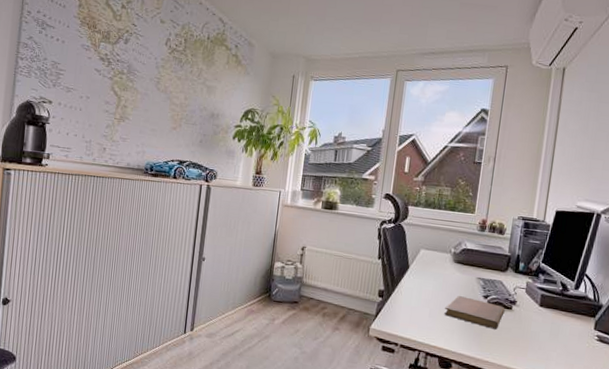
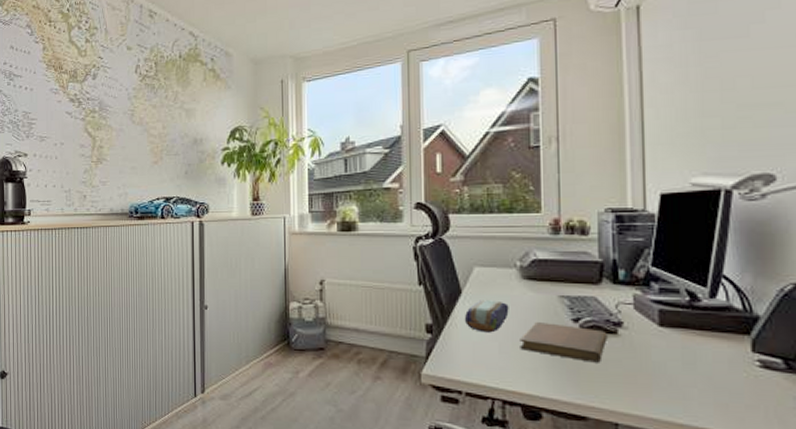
pencil case: none [407,275,441,301] -> present [464,300,509,333]

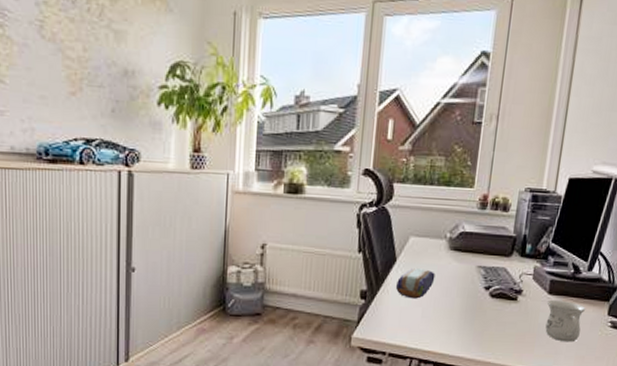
notebook: present [520,322,608,363] -> none [439,290,510,325]
mug: none [660,333,717,386] -> present [545,299,586,342]

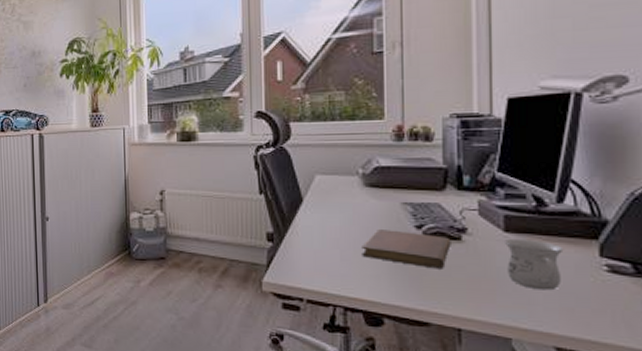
pencil case: present [395,268,435,299] -> none [305,208,351,241]
notebook: none [439,290,510,325] -> present [362,229,451,269]

